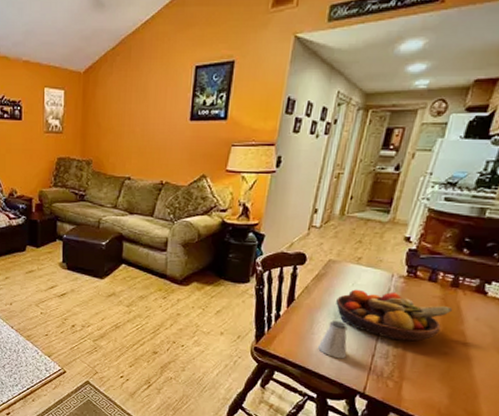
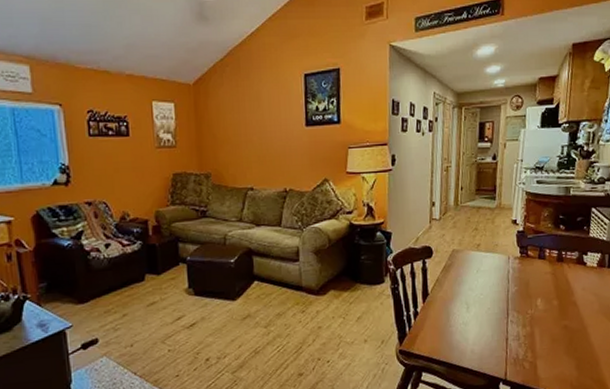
saltshaker: present [318,320,348,359] -> none [458,309,484,349]
fruit bowl: present [336,289,452,342] -> none [466,274,562,321]

